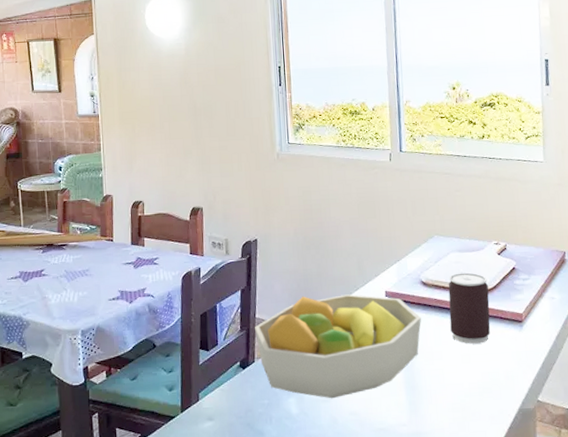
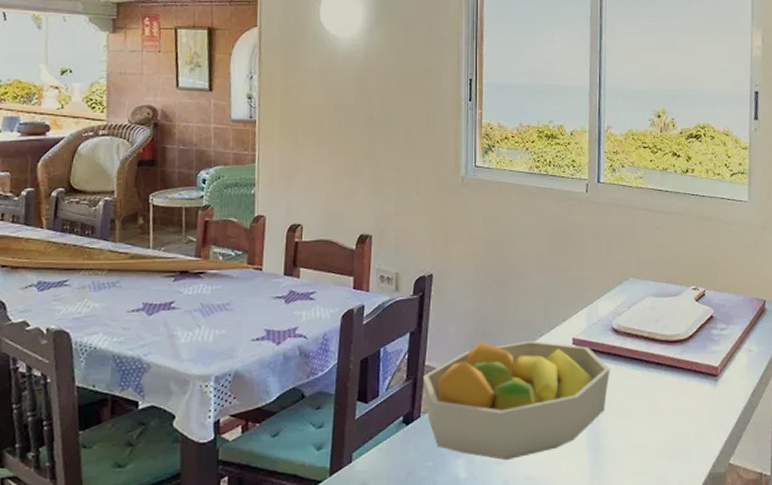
beverage can: present [448,272,491,344] -> none [640,320,684,400]

